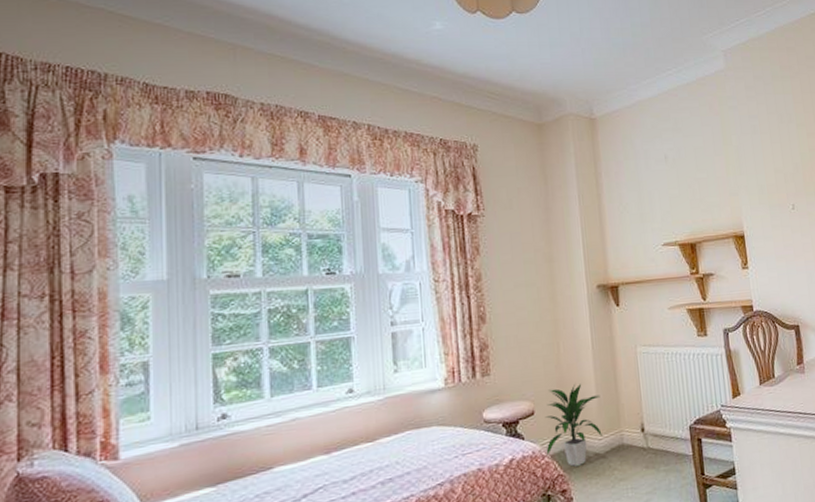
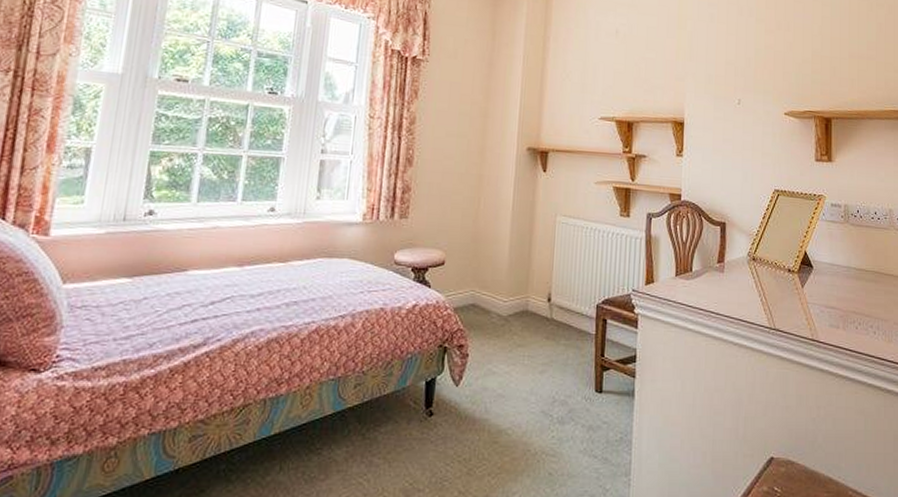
indoor plant: present [544,384,602,467] -> none [449,242,512,324]

